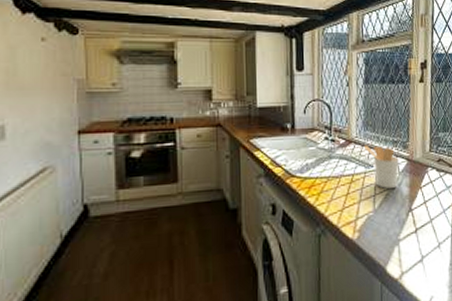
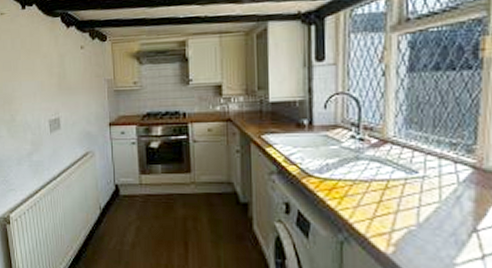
utensil holder: present [363,145,399,190] -> none [404,146,459,202]

